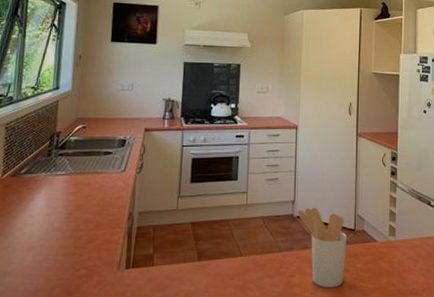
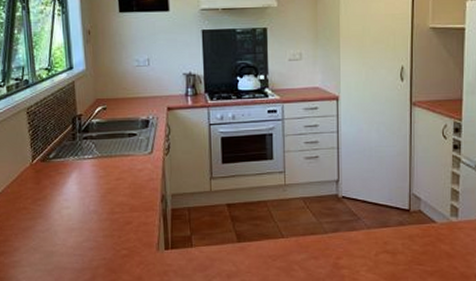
utensil holder: present [297,207,346,288] -> none [342,186,400,270]

